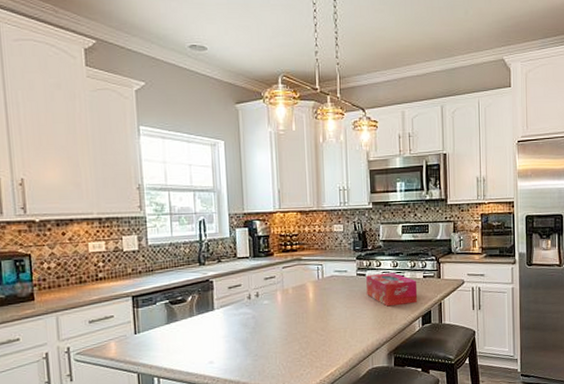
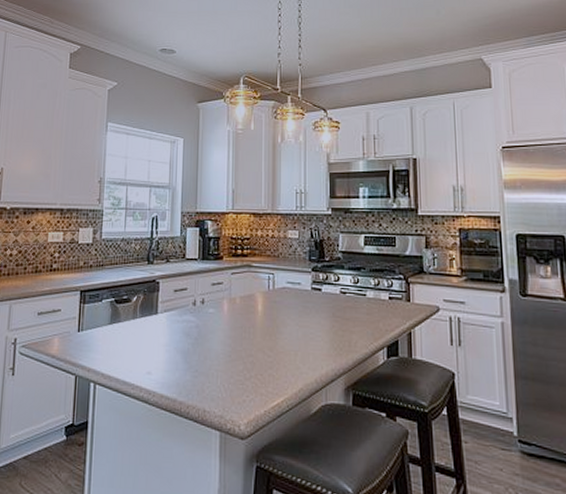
tissue box: present [366,272,418,307] -> none [322,289,382,330]

